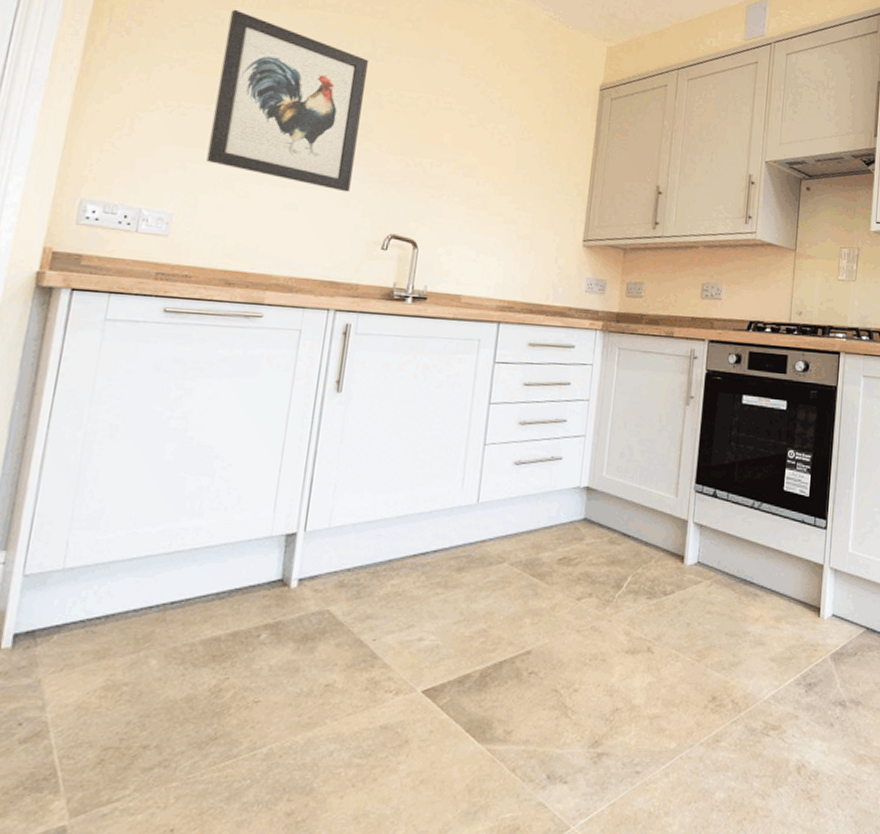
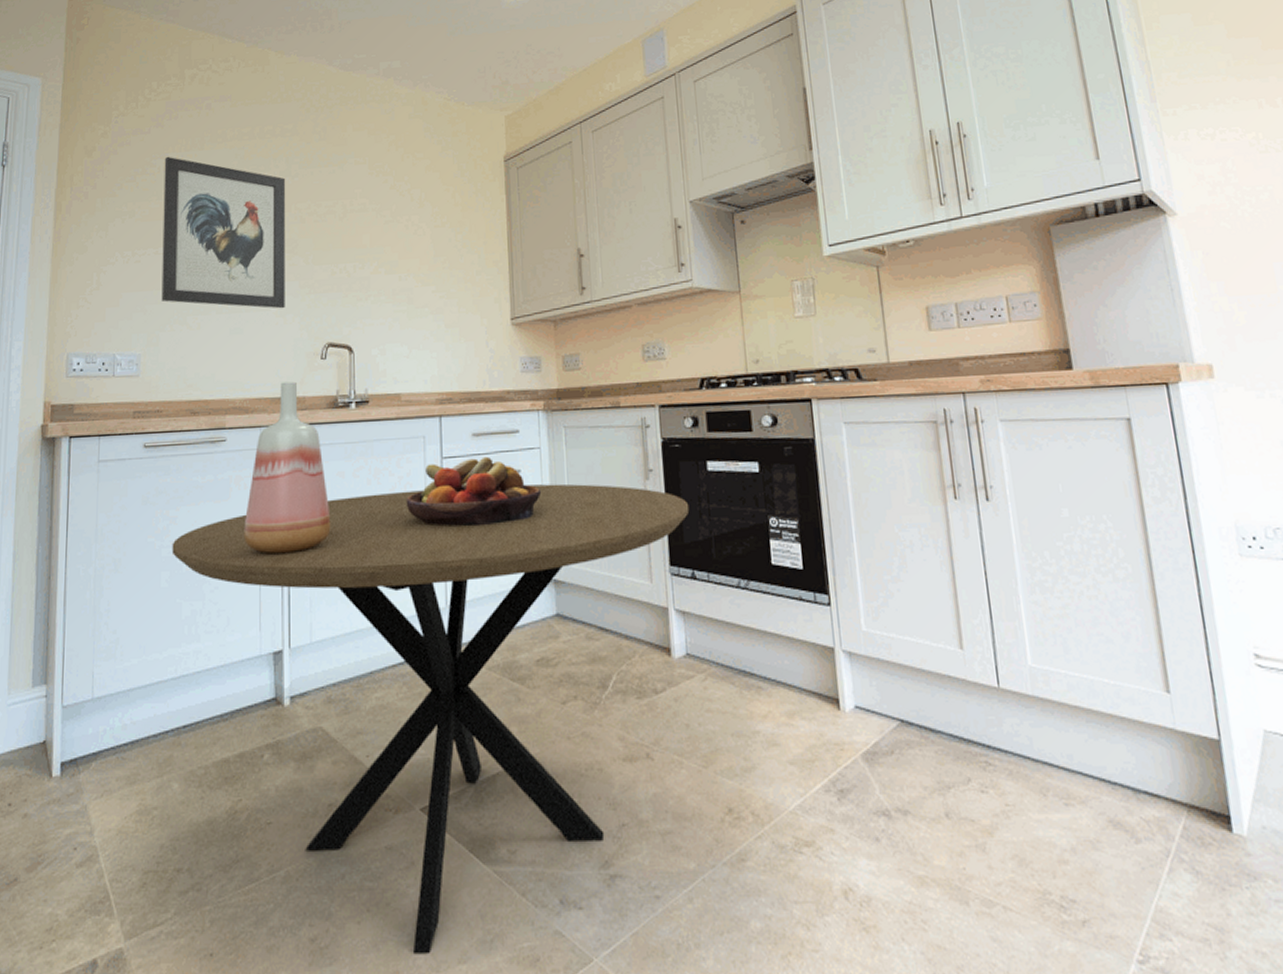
dining table: none [182,389,721,826] -> present [171,483,690,955]
vase: none [269,266,370,438] -> present [244,381,331,555]
fruit bowl: none [450,366,588,432] -> present [406,456,542,527]

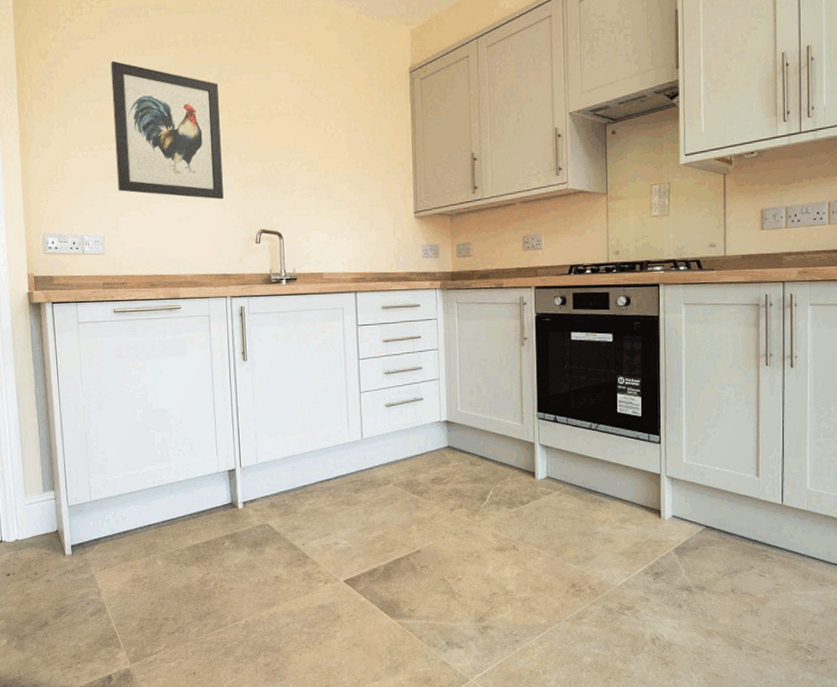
dining table: present [171,483,690,955] -> none [143,347,555,675]
vase: present [244,381,331,555] -> none [199,261,269,398]
fruit bowl: present [406,456,542,527] -> none [328,325,438,380]

